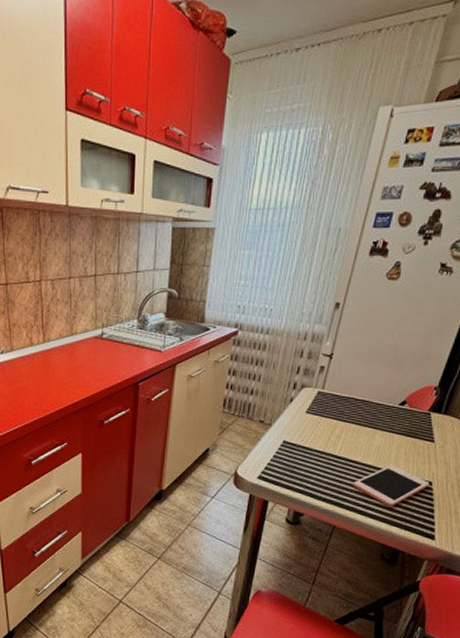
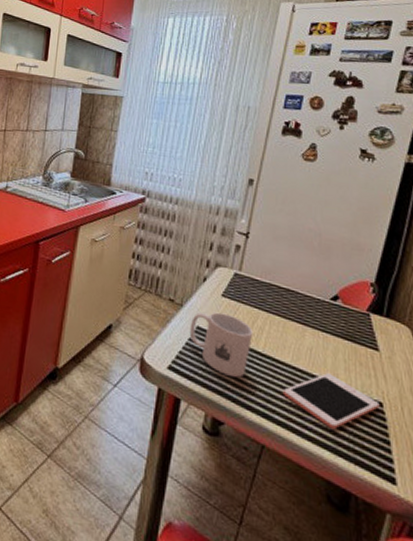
mug: none [277,427,332,478] -> present [189,312,253,378]

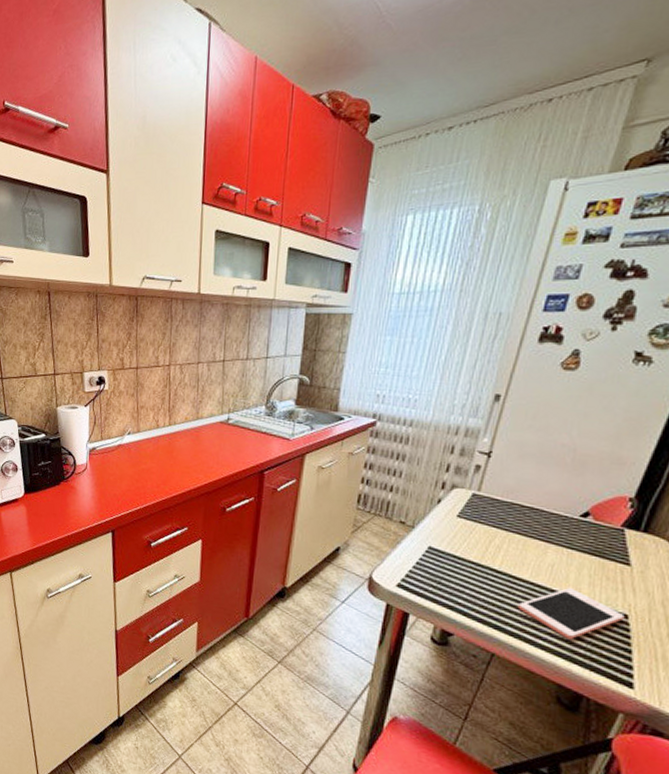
mug: present [189,312,253,378] -> none [420,532,490,593]

